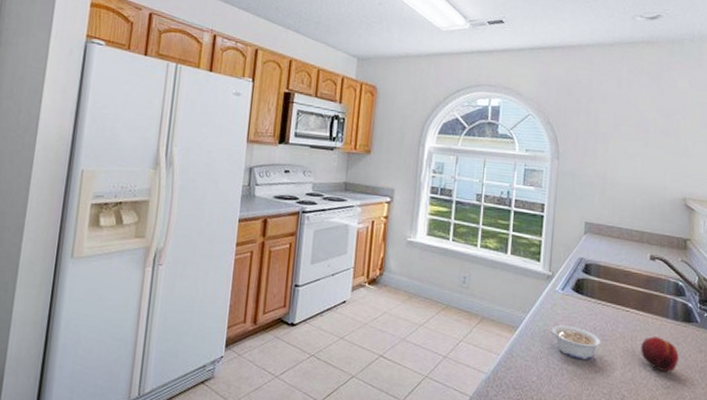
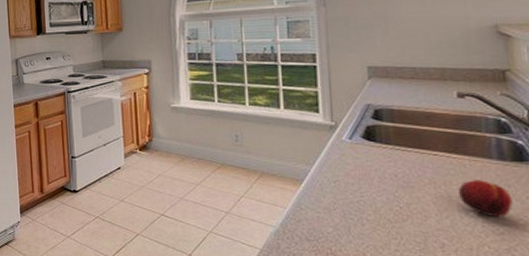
legume: present [549,324,602,360] -> none [340,174,407,209]

